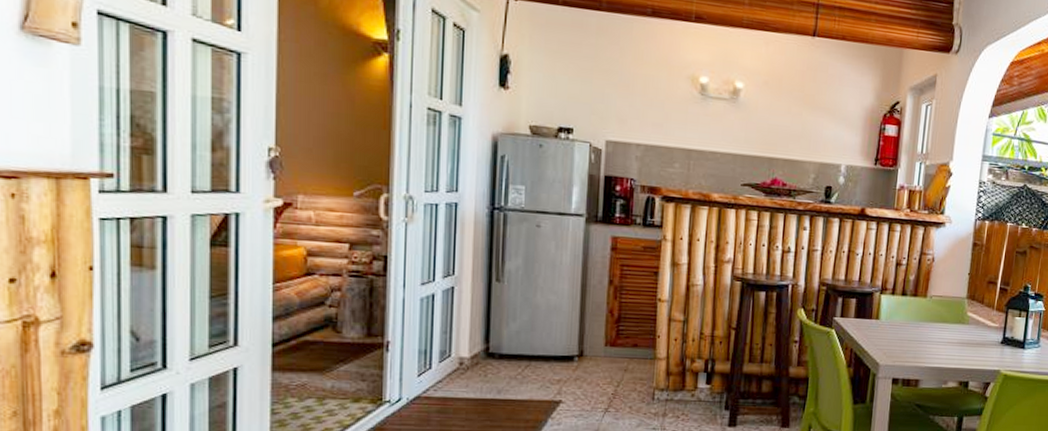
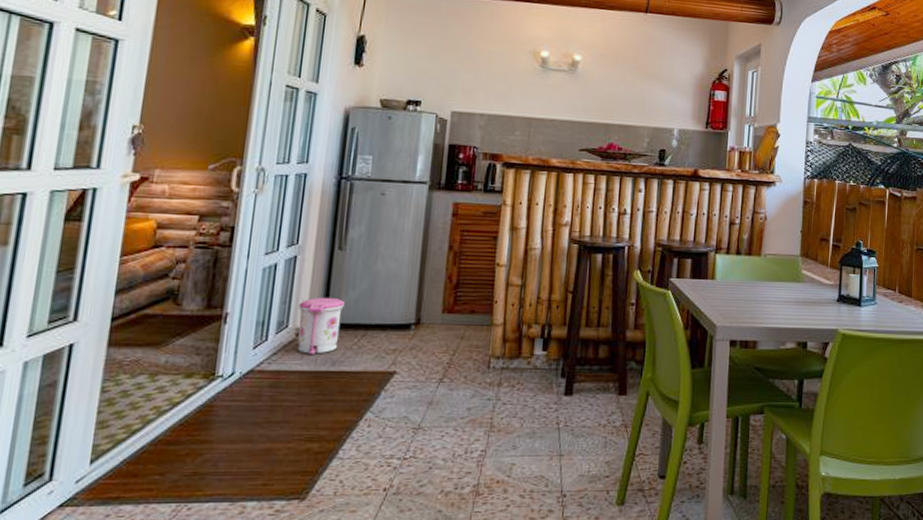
trash can: none [460,327,506,384] -> present [297,297,345,356]

